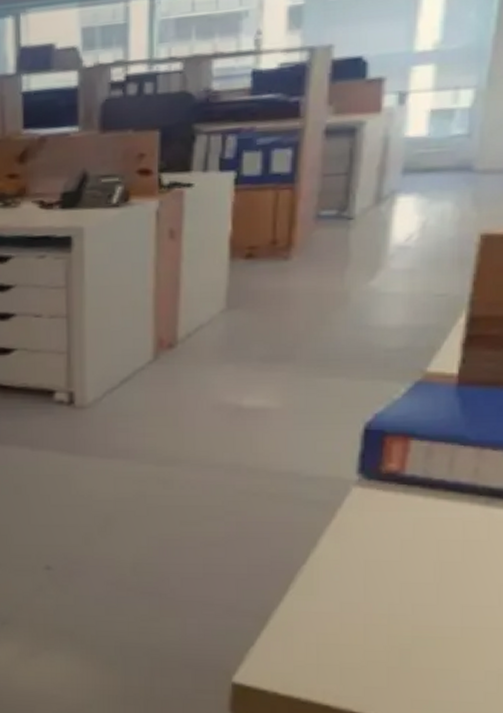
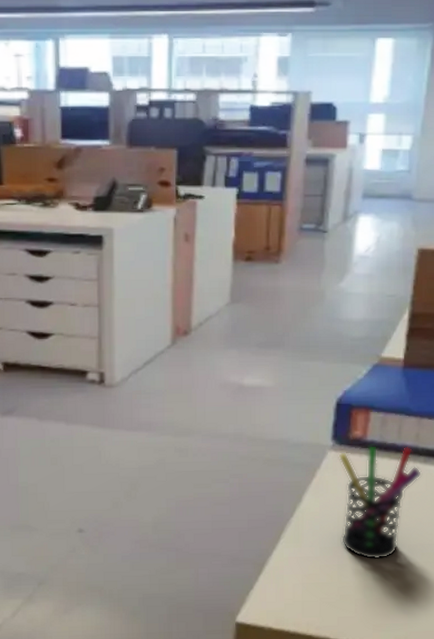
pen holder: none [366,480,481,621] -> present [338,444,421,560]

